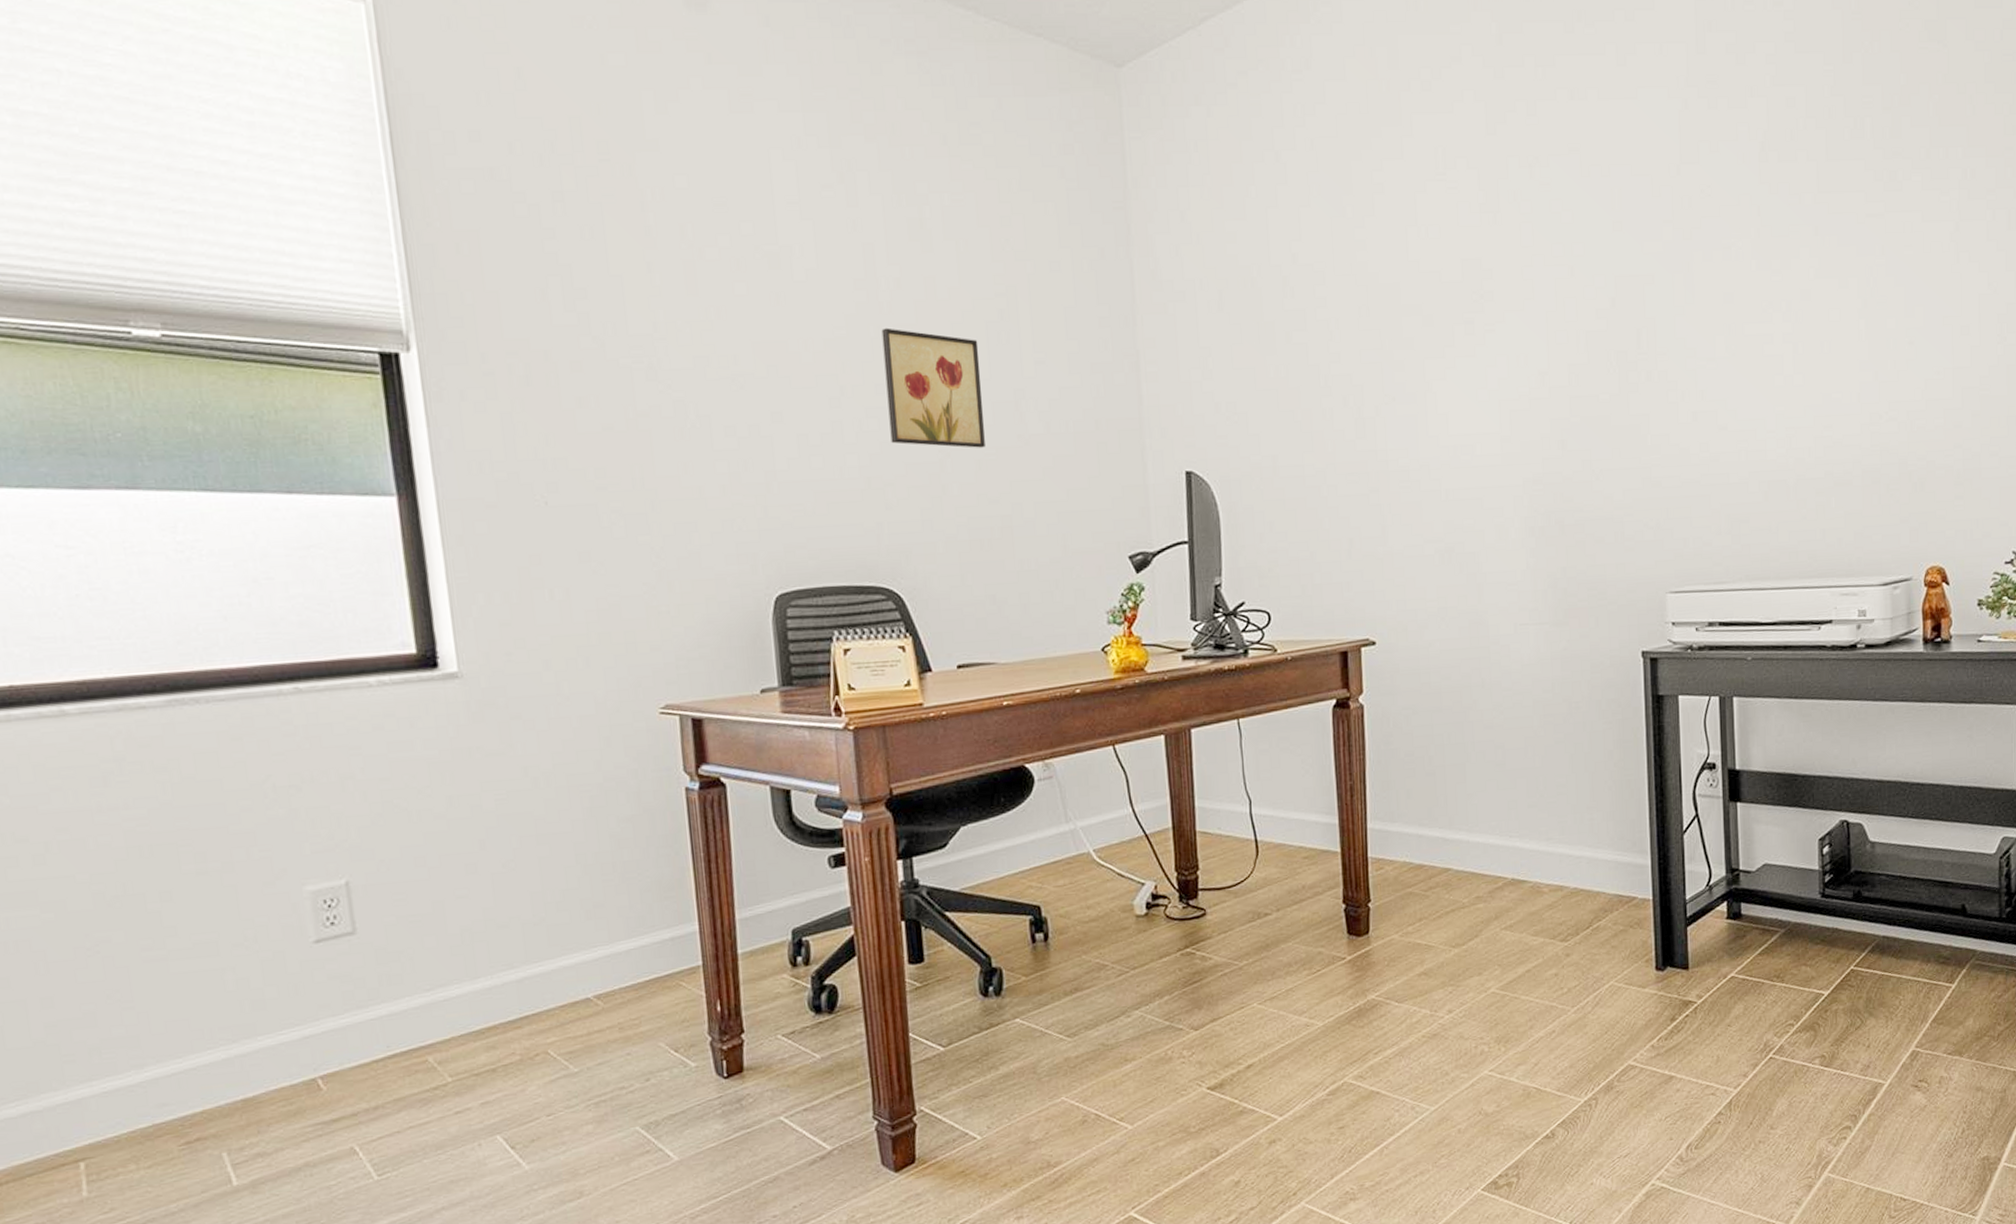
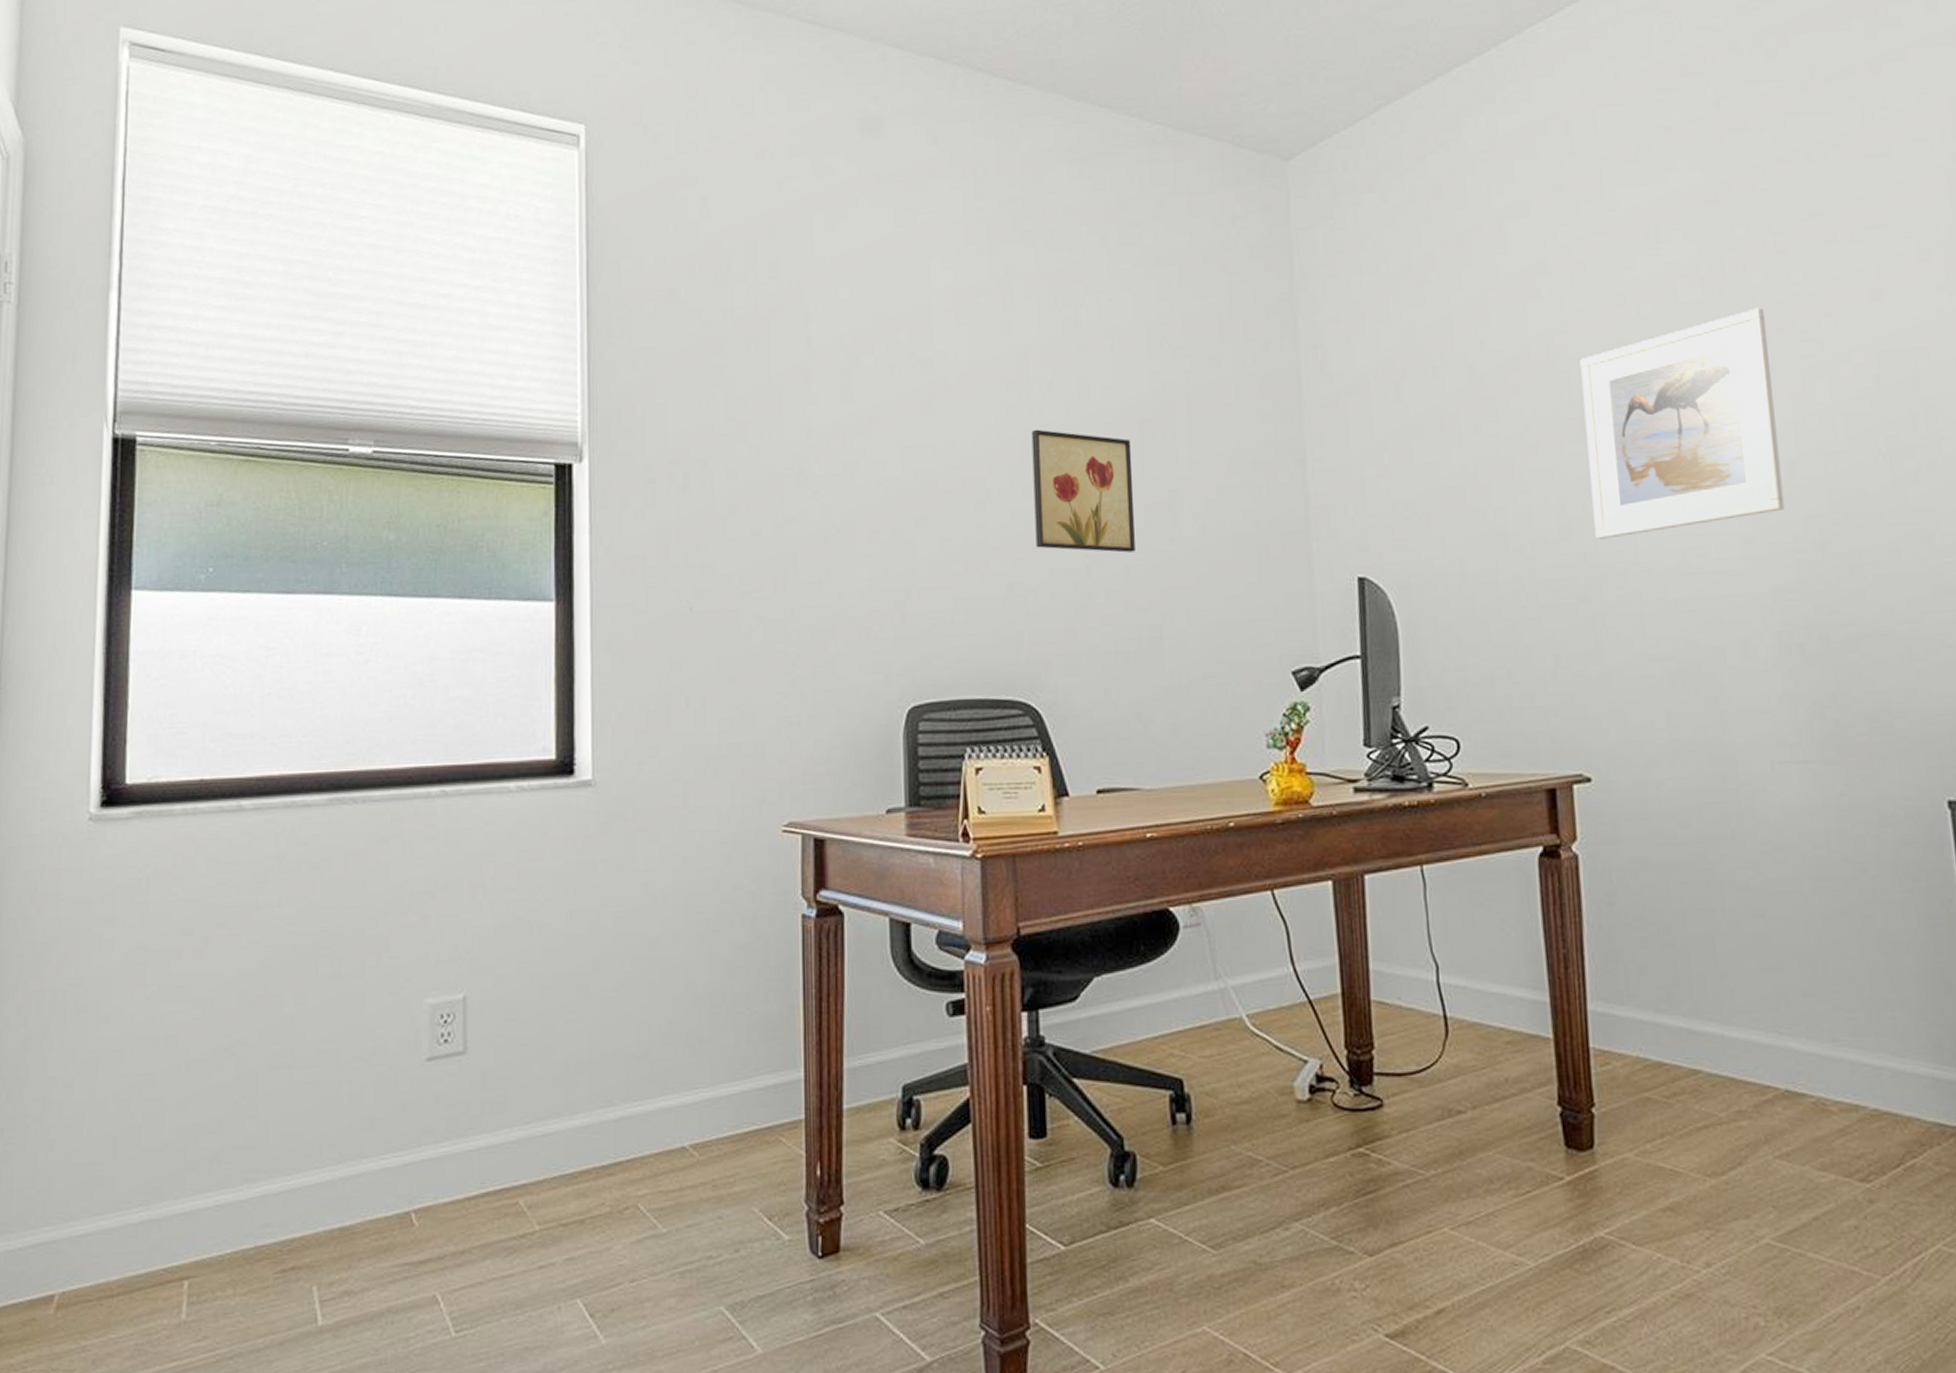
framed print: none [1377,233,1536,438] -> present [1580,307,1785,539]

